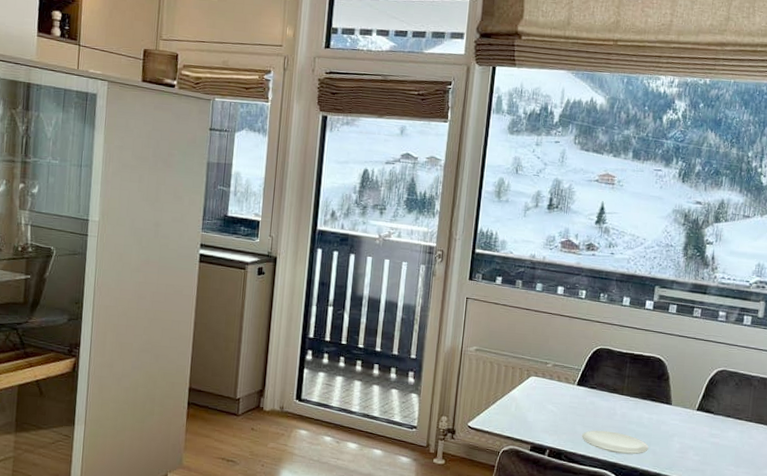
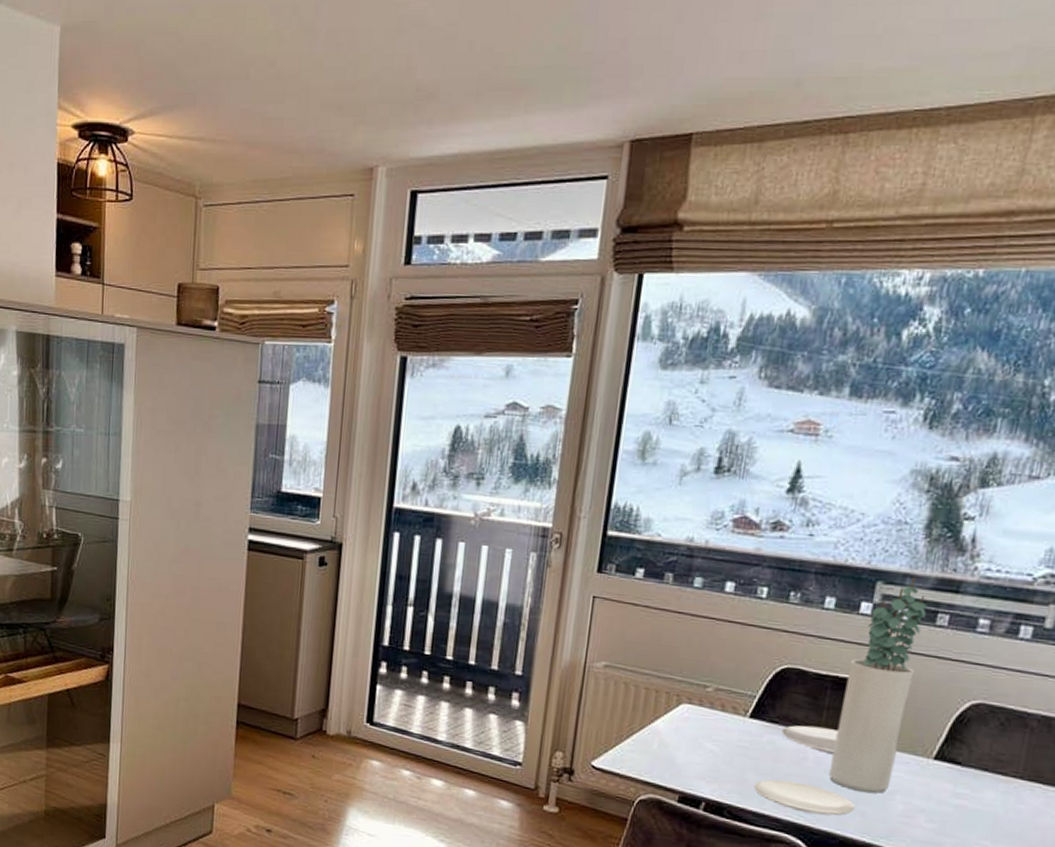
plate: none [599,389,636,410] -> present [782,725,839,755]
vase: none [630,282,688,437] -> present [828,576,928,794]

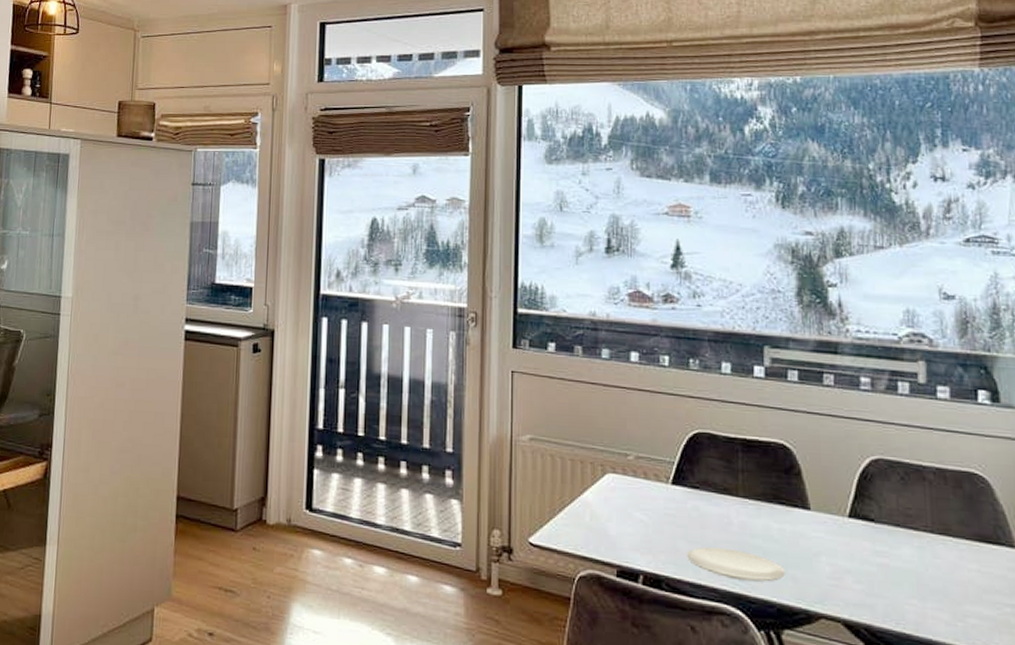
plate: present [782,725,839,755] -> none [704,489,757,518]
vase: present [828,576,928,794] -> none [754,339,814,556]

